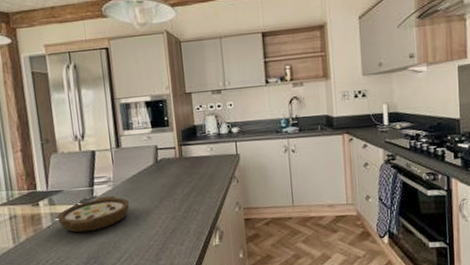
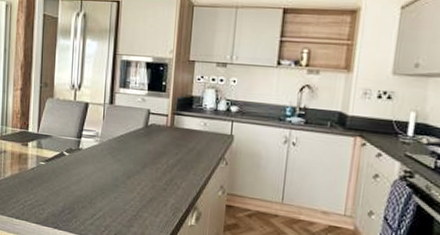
bowl: present [57,195,130,233] -> none [42,150,113,182]

